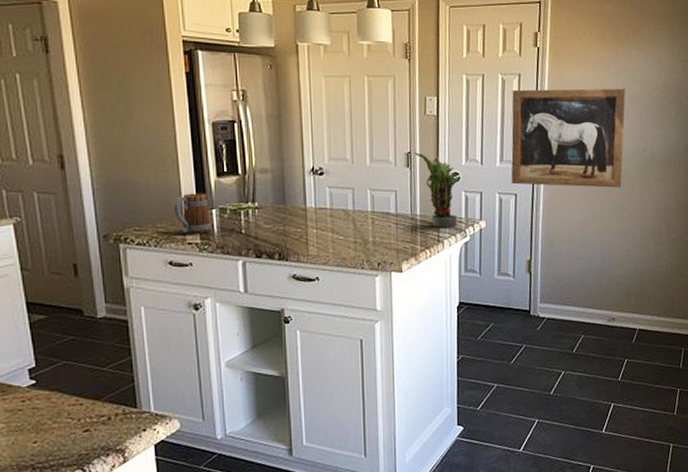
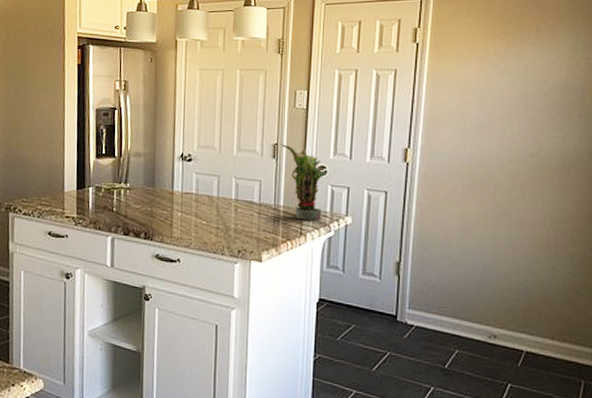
mug: present [174,193,211,234] -> none [56,171,87,209]
wall art: present [511,88,626,188] -> none [381,85,517,192]

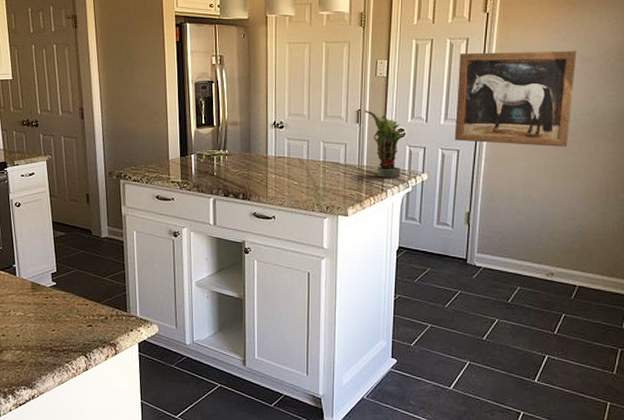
wall art: none [381,85,517,192] -> present [454,51,577,147]

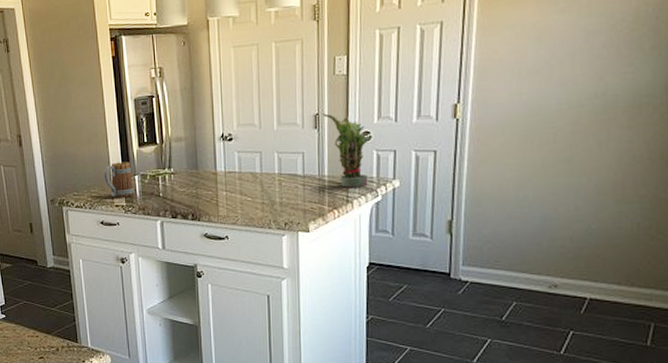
mug: none [162,141,190,174] -> present [104,161,134,198]
wall art: present [454,51,577,147] -> none [429,23,579,141]

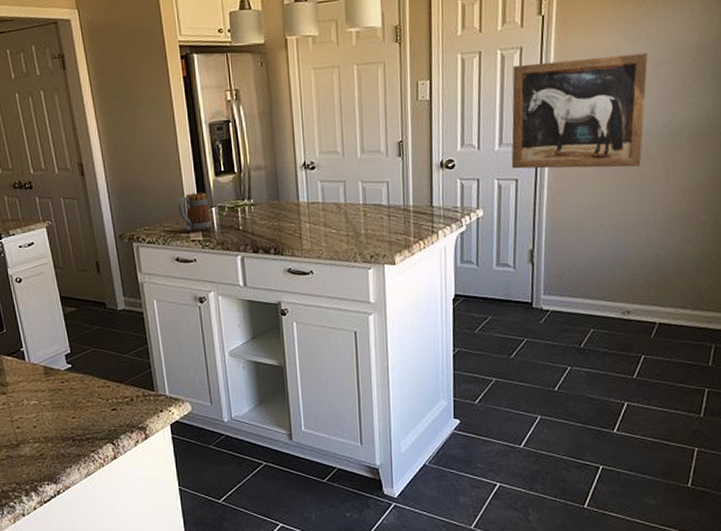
potted plant: present [322,113,371,188] -> none [406,141,455,218]
wall art: none [429,23,579,141] -> present [511,53,648,169]

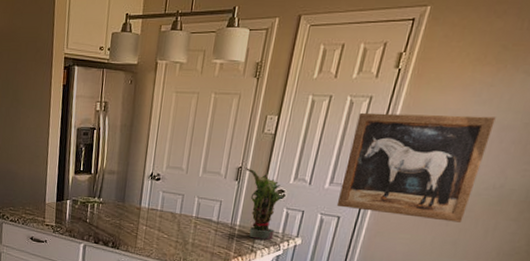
mug: present [177,192,212,232] -> none [39,185,65,219]
potted plant: none [406,141,455,218] -> present [245,167,284,240]

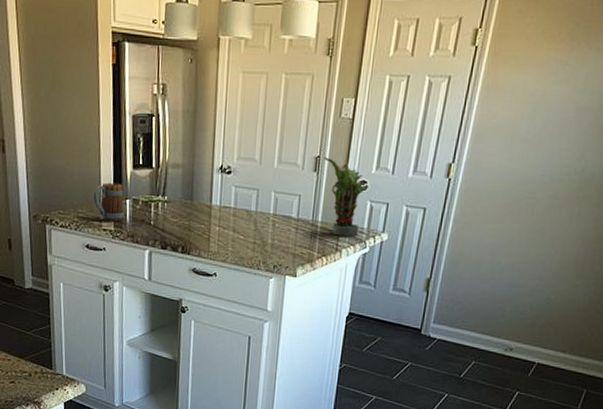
mug: none [39,185,65,219] -> present [93,182,125,222]
wall art: present [336,112,496,223] -> none [421,94,573,210]

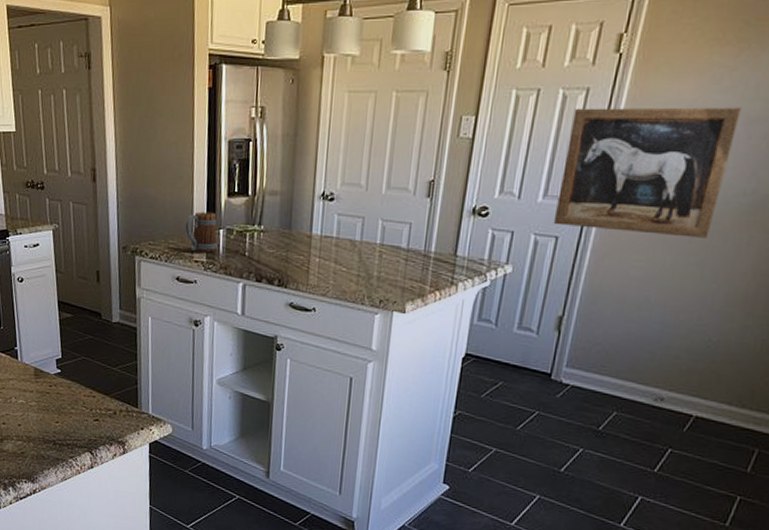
potted plant: present [323,157,367,237] -> none [438,181,488,269]
wall art: none [421,94,573,210] -> present [553,107,741,238]

